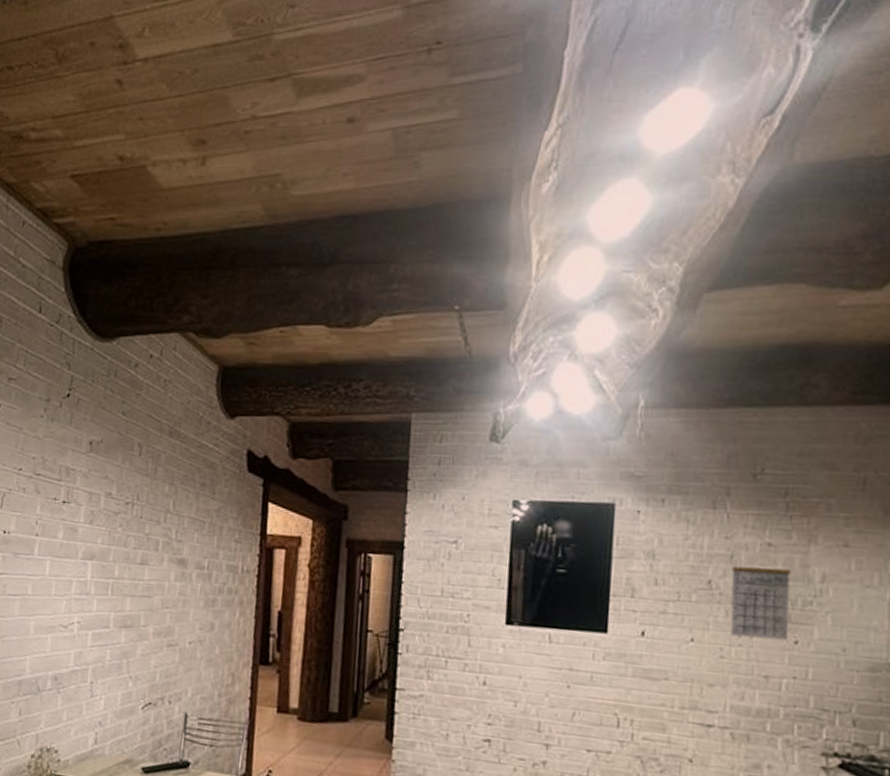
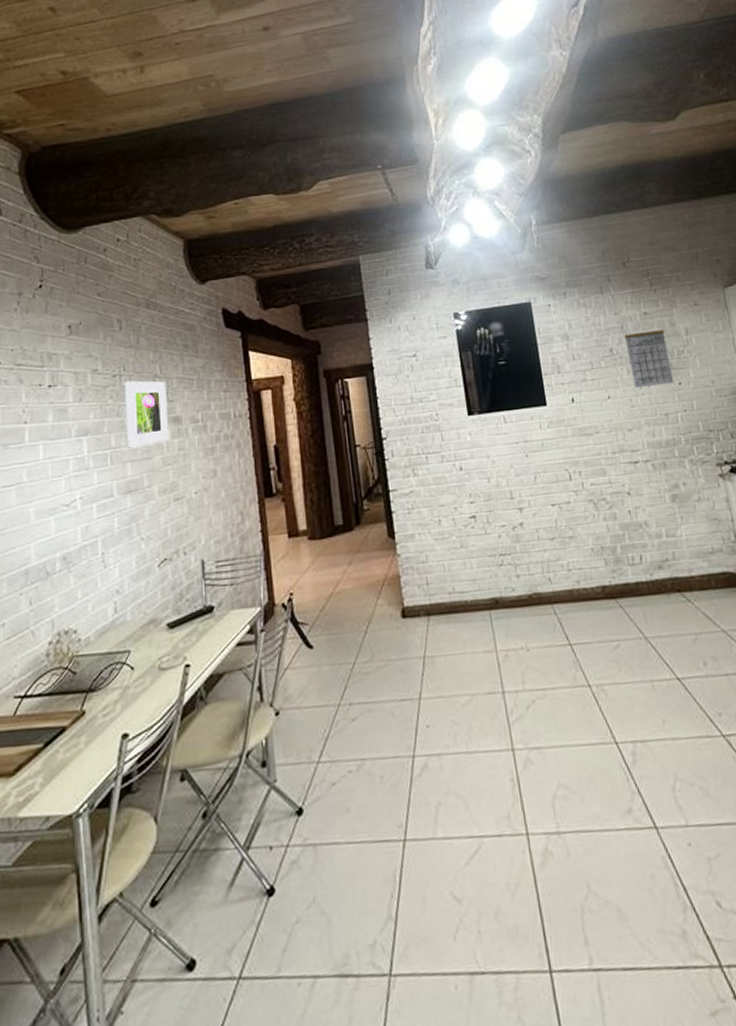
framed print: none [129,511,178,583] -> present [124,380,169,448]

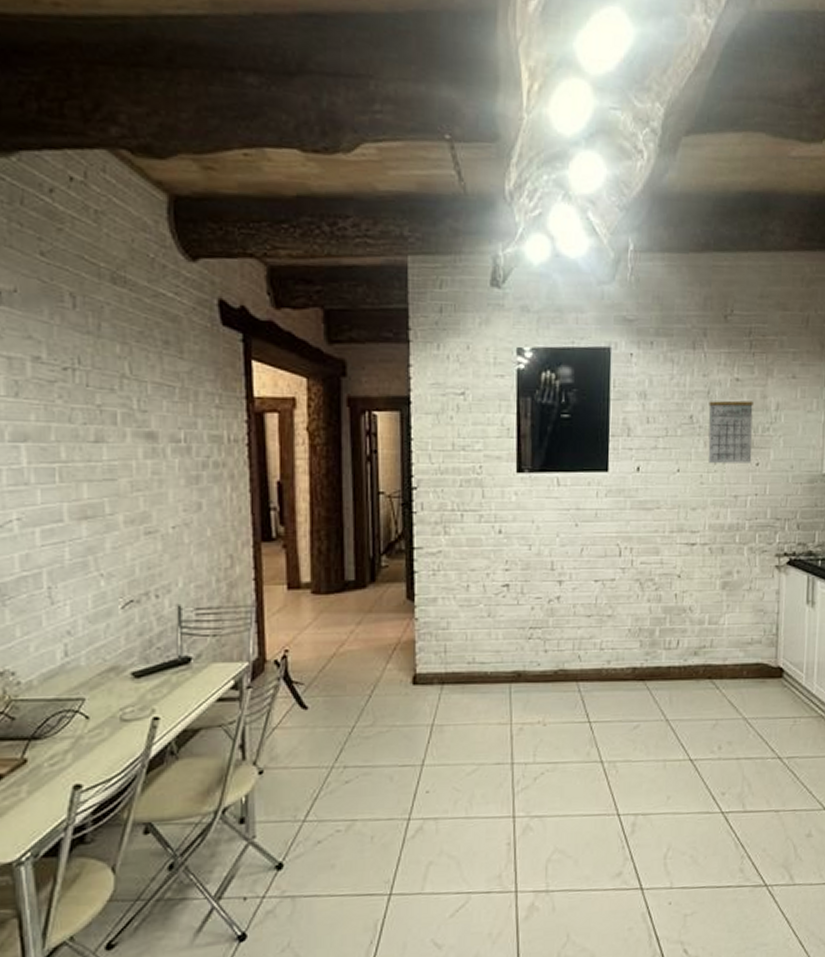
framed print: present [124,380,169,448] -> none [78,378,140,464]

